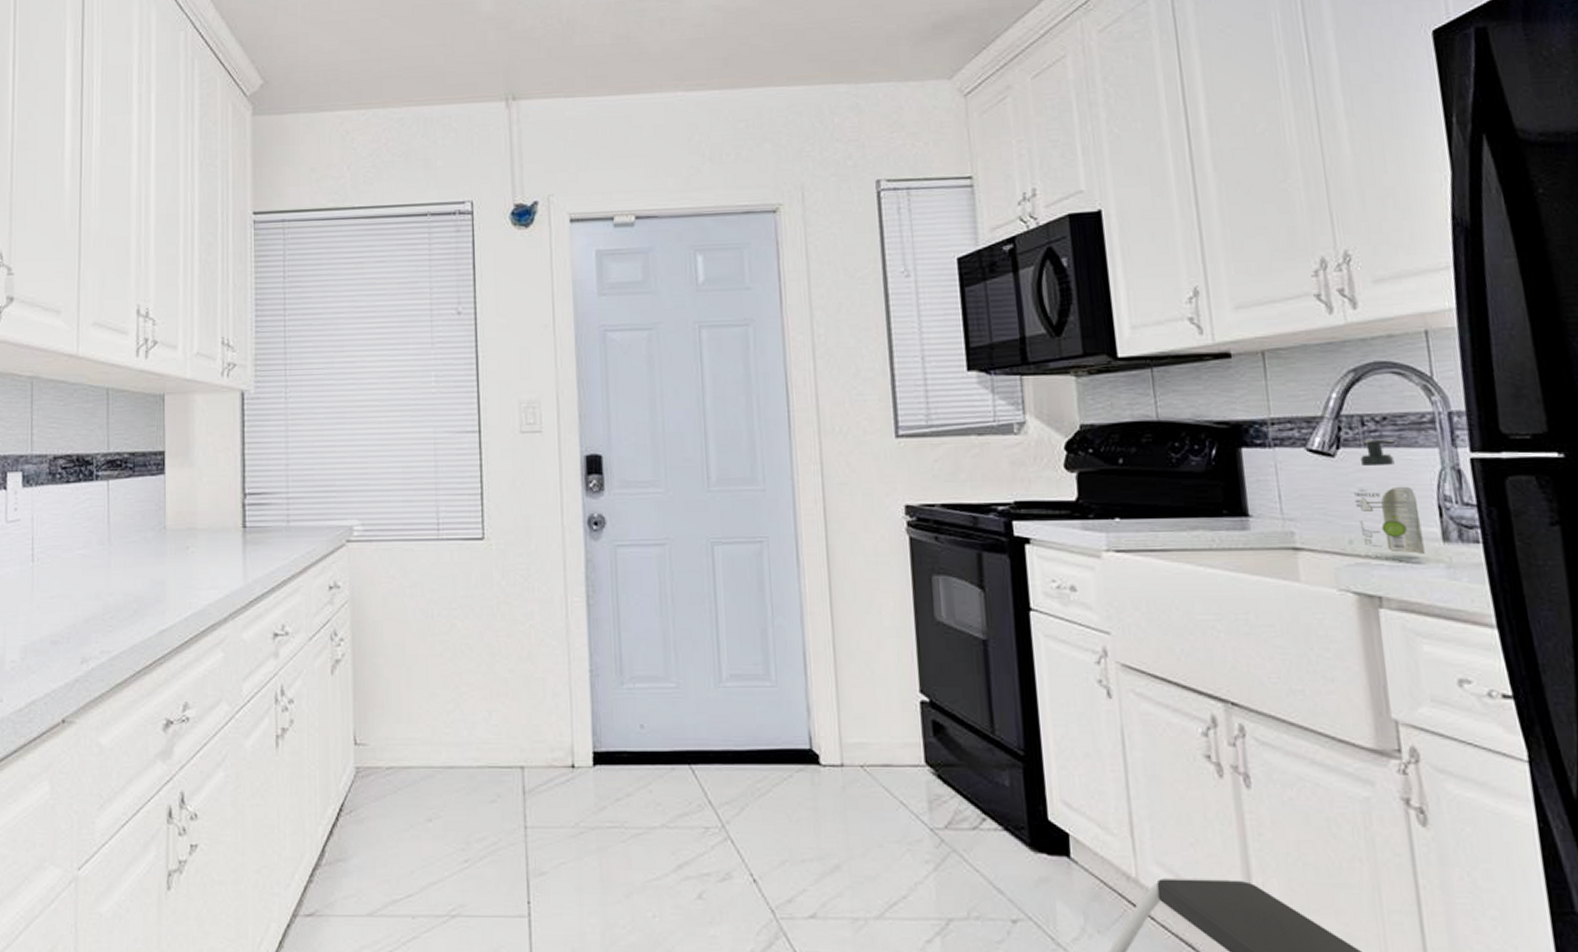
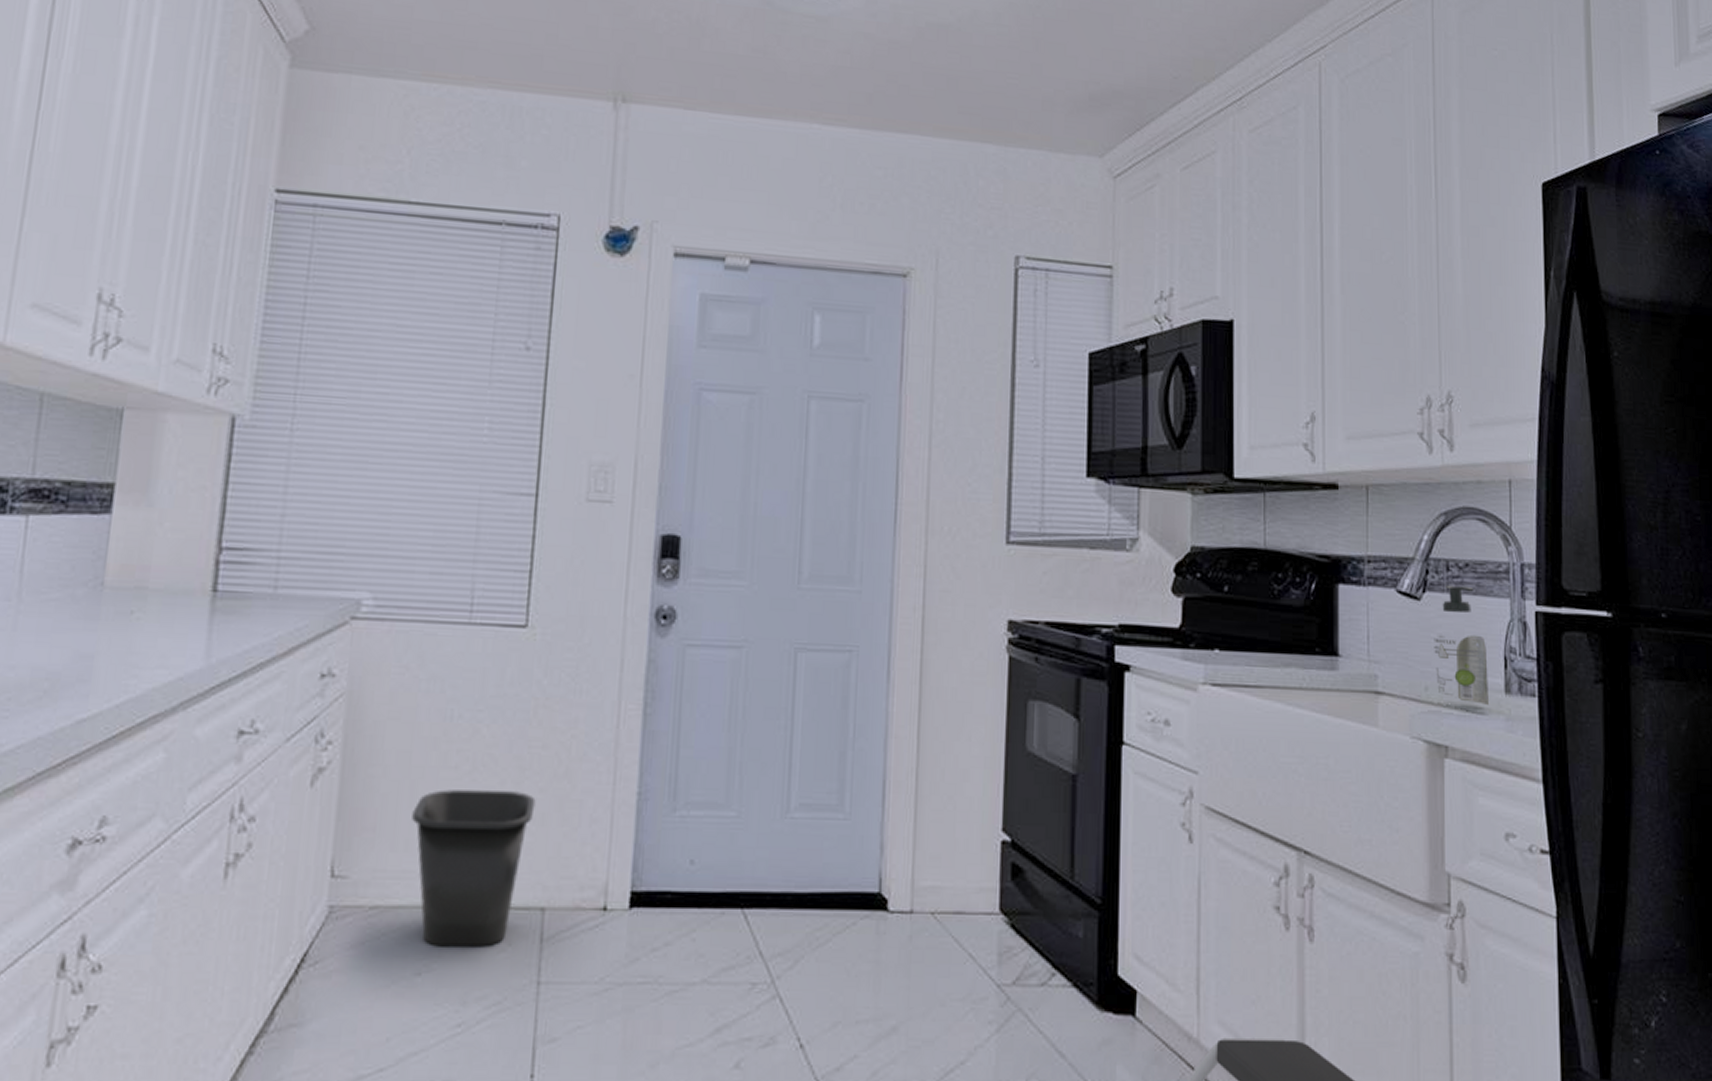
waste bin: none [411,673,507,799] -> present [412,789,536,947]

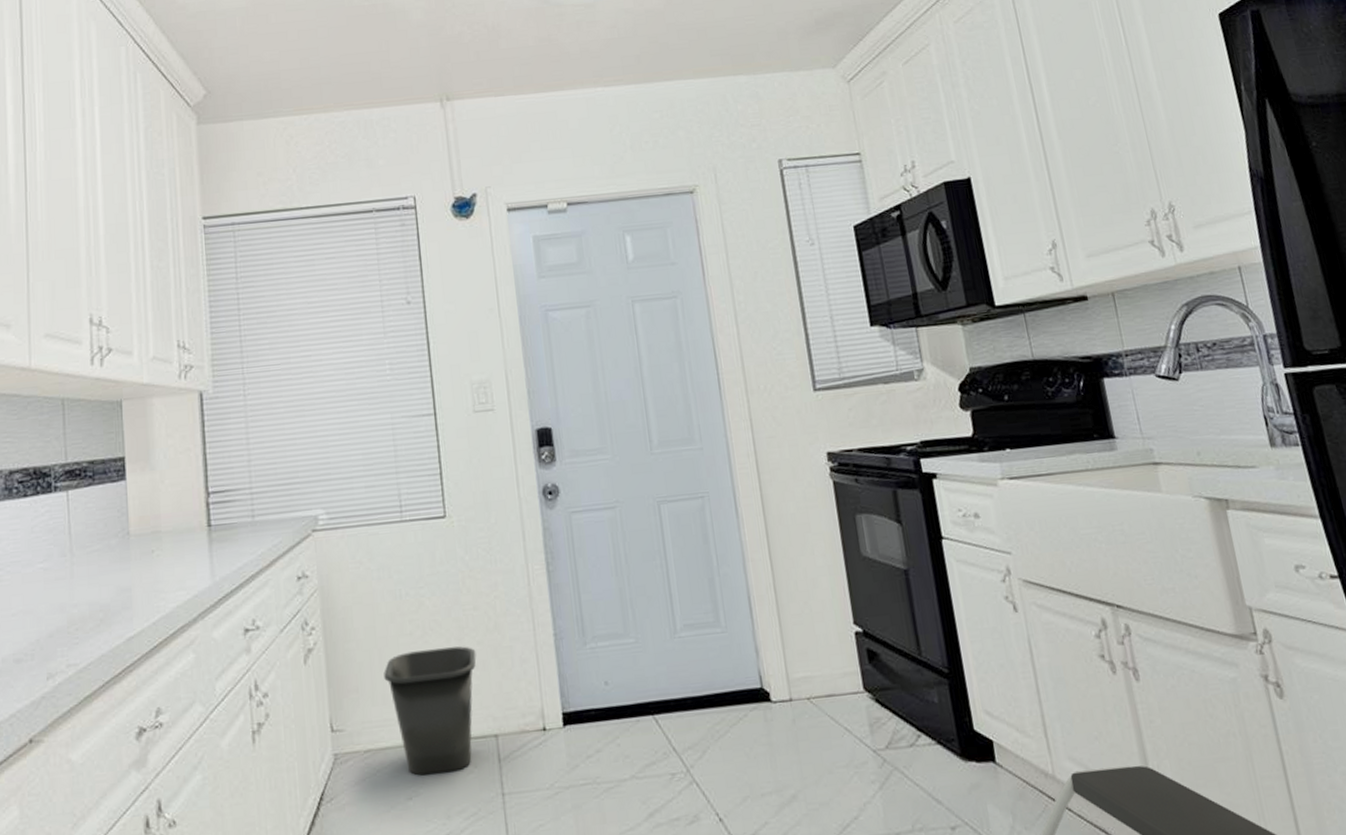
soap dispenser: present [1434,585,1490,706] -> none [1197,361,1259,460]

